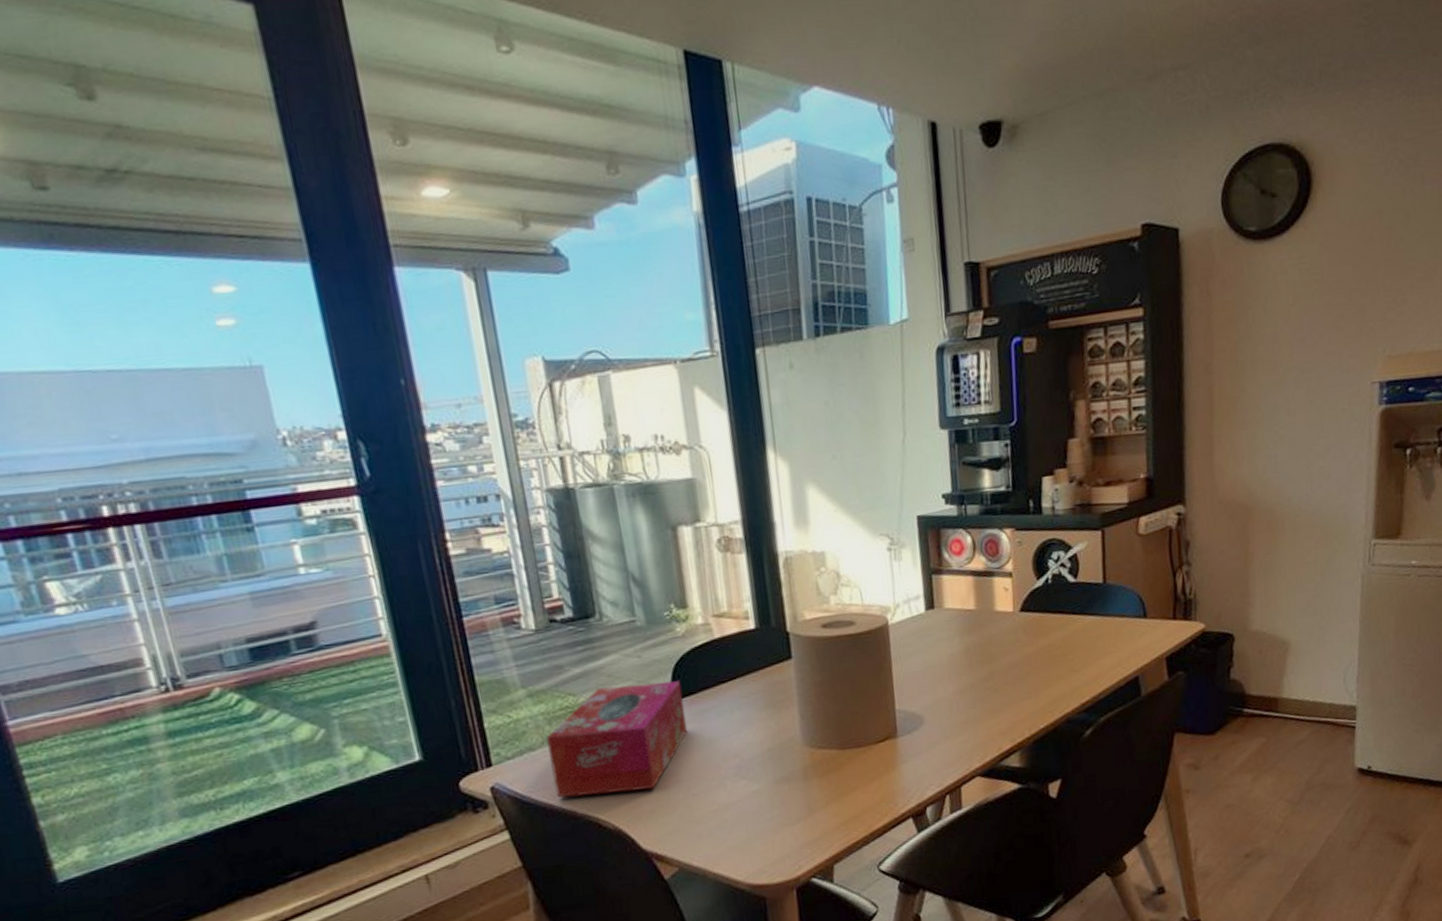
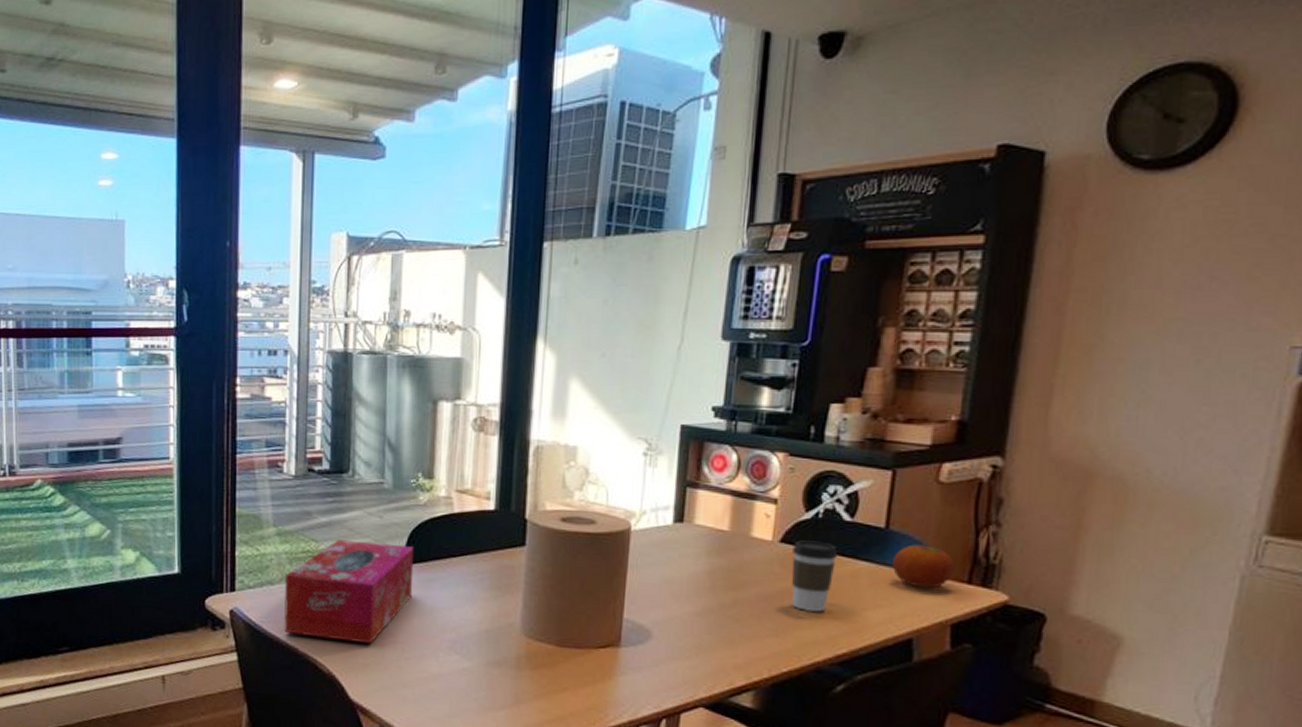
coffee cup: none [1031,604,1070,670] -> present [791,540,838,612]
fruit: none [1113,592,1162,631] -> present [893,544,955,589]

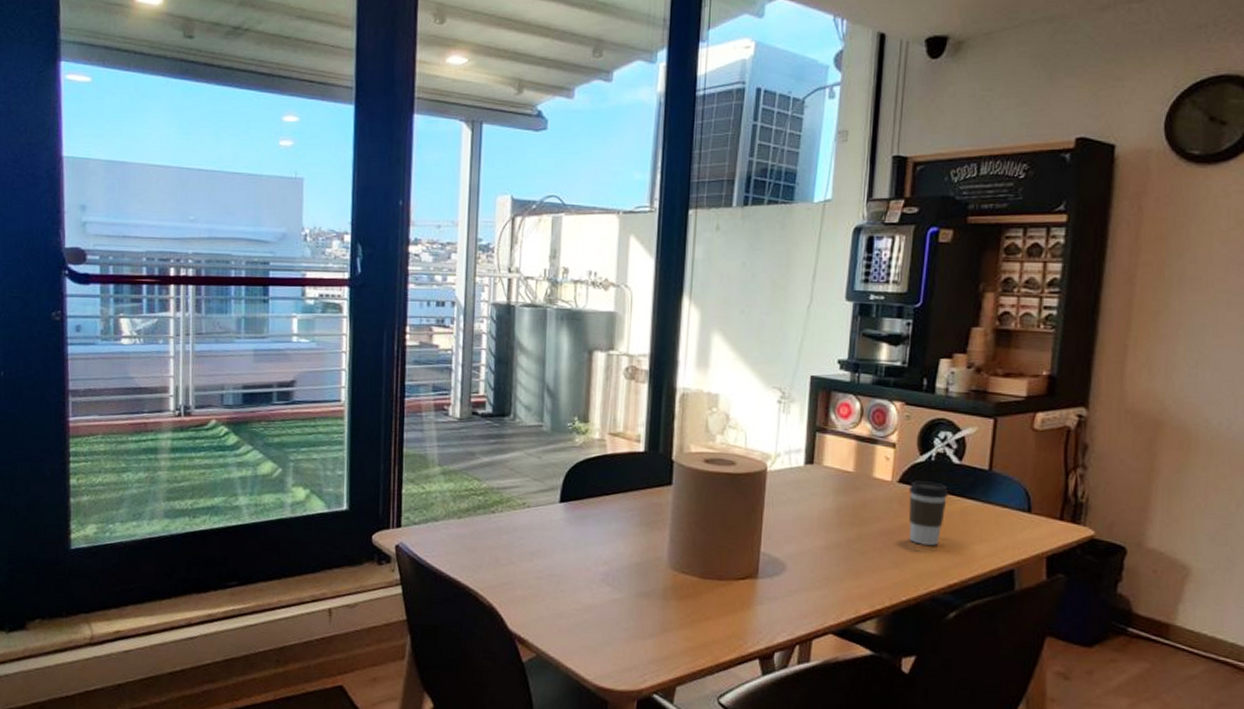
tissue box: present [284,539,414,645] -> none [447,478,570,577]
fruit: present [893,544,955,589] -> none [996,485,1049,525]

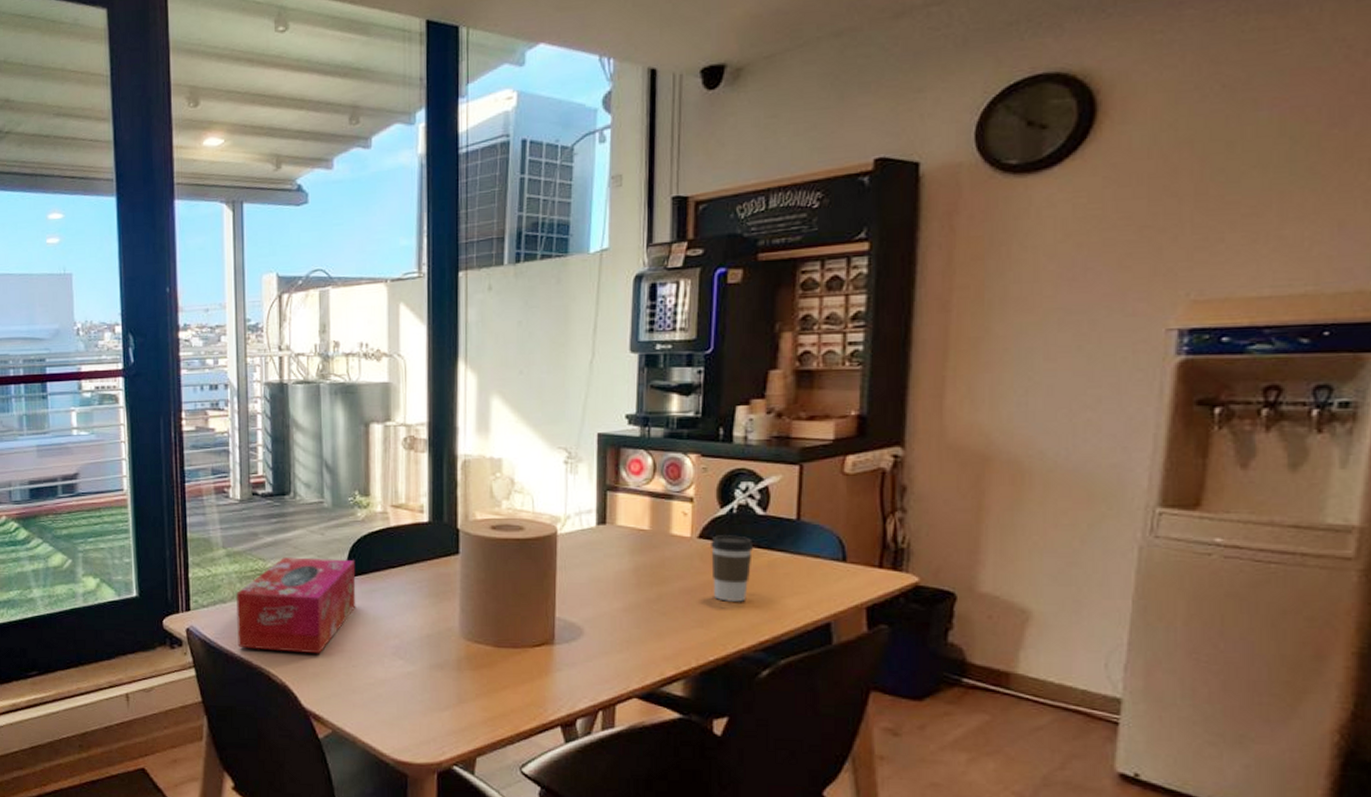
tissue box: none [447,478,570,577] -> present [236,557,356,654]

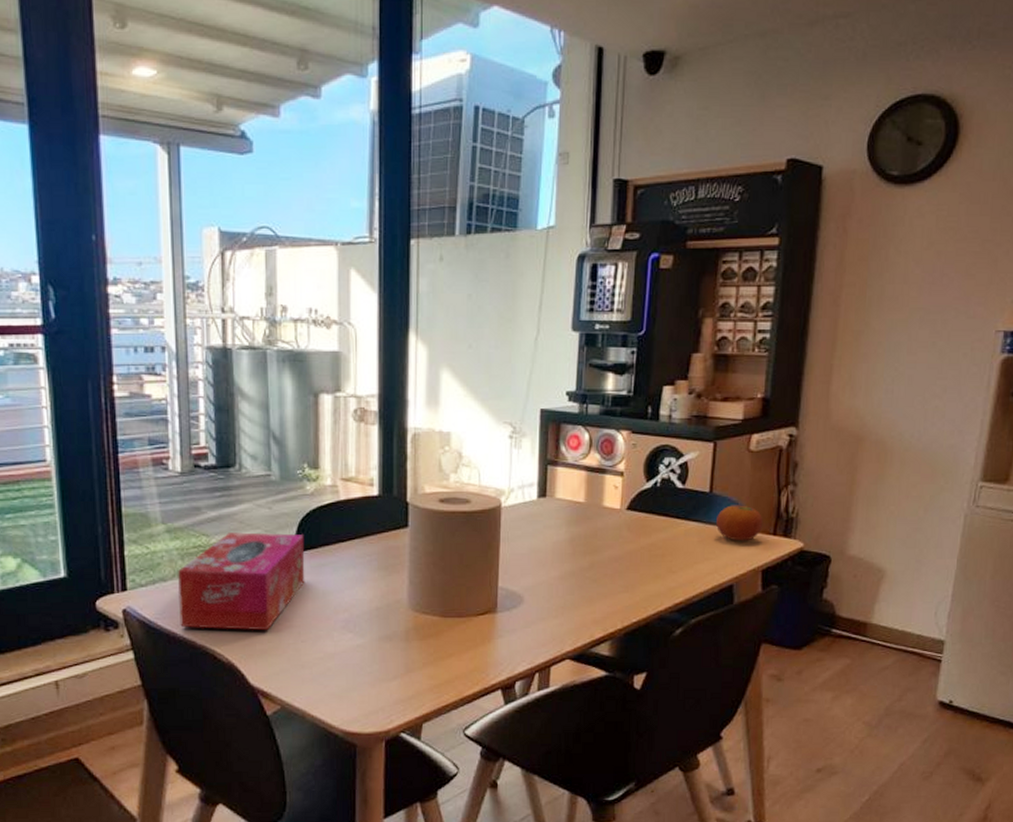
coffee cup: present [711,535,754,602] -> none [637,507,674,568]
fruit: none [807,533,865,574] -> present [716,505,763,541]

